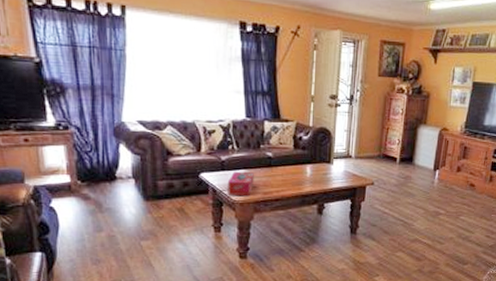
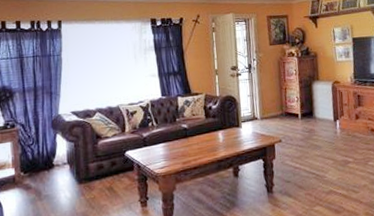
tissue box: present [227,171,254,197] -> none [150,144,174,169]

